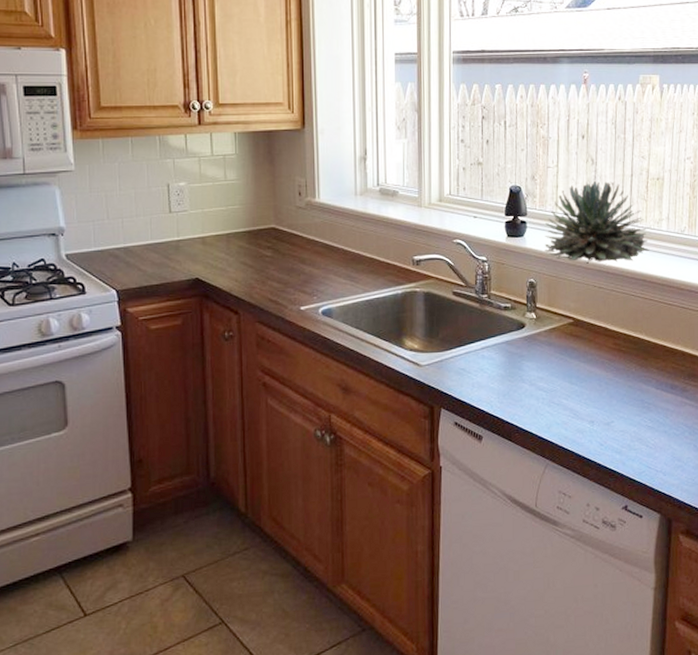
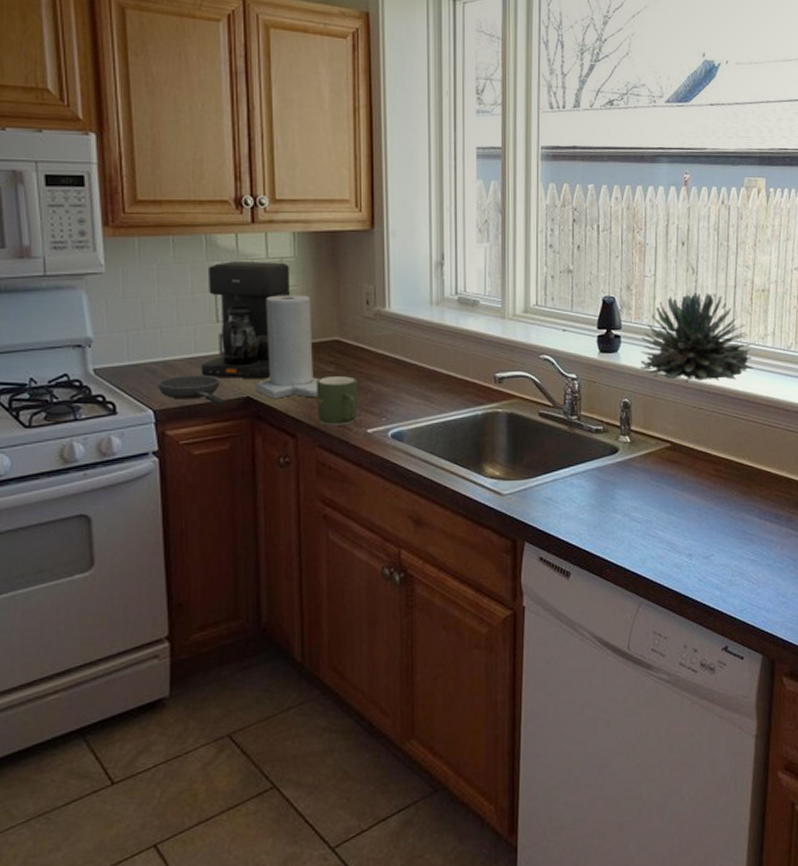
frying pan: none [119,259,178,287] -> present [157,374,225,406]
coffee maker: none [156,159,233,263] -> present [201,261,291,380]
paper towel: none [202,188,258,280] -> present [255,295,320,399]
mug: none [256,260,292,304] -> present [316,376,358,426]

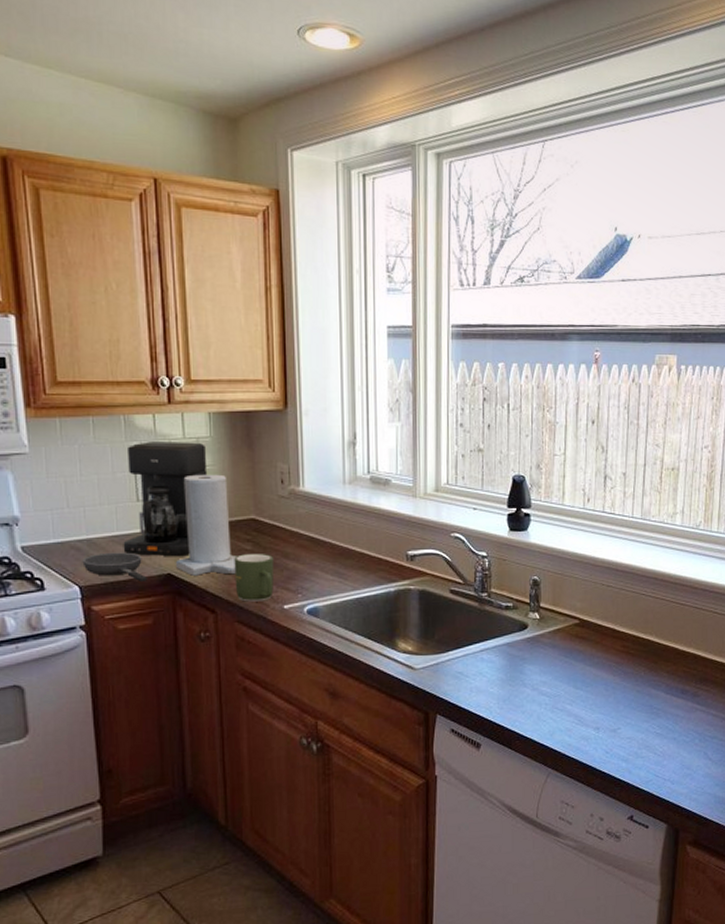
succulent plant: present [640,293,754,383] -> none [550,471,663,561]

